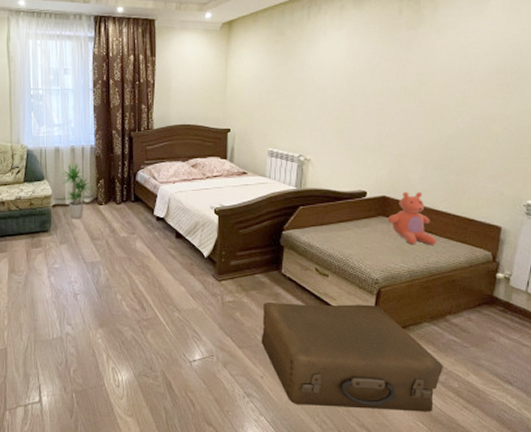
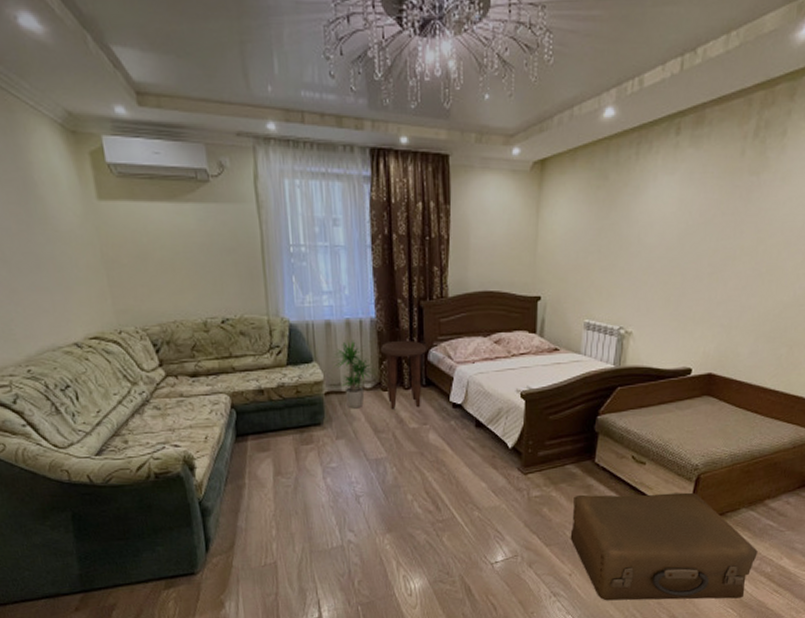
side table: none [98,163,136,220] -> present [381,340,427,409]
teddy bear: present [388,191,437,245] -> none [712,367,762,427]

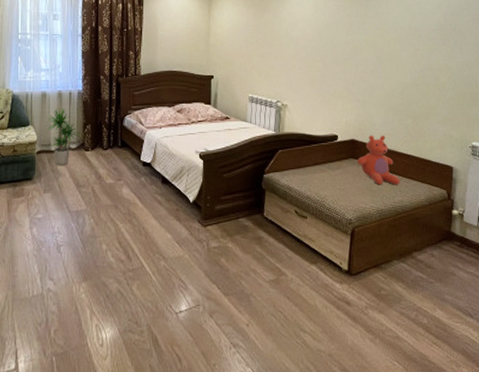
side table: present [381,340,427,409] -> none [85,108,123,167]
suitcase: present [570,492,758,601] -> none [246,244,413,353]
teddy bear: none [712,367,762,427] -> present [357,135,400,186]

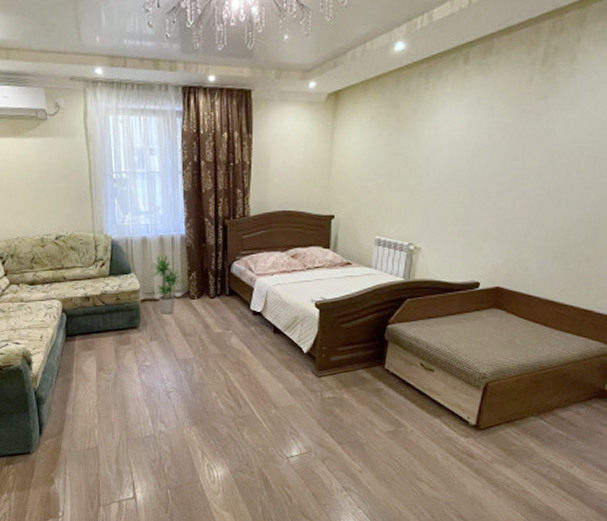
teddy bear: present [357,135,400,186] -> none [500,282,551,338]

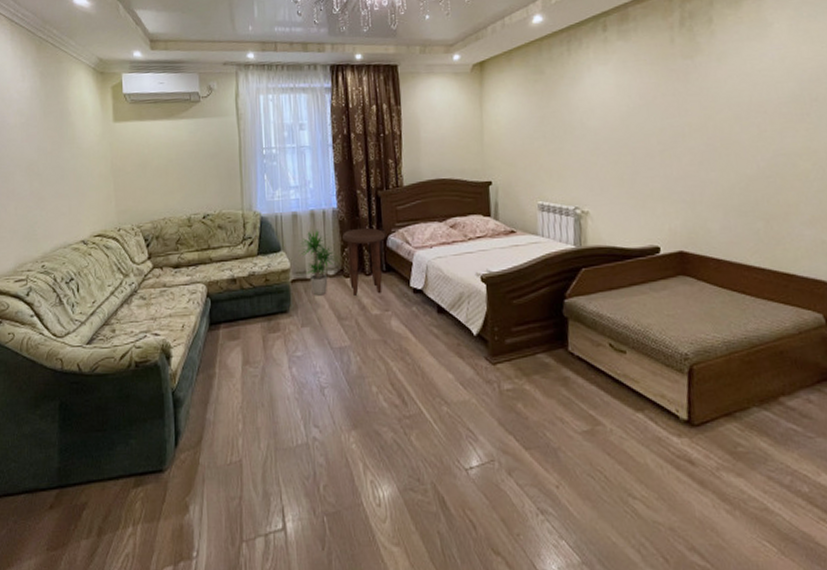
side table: none [190,254,231,315] -> present [343,227,386,296]

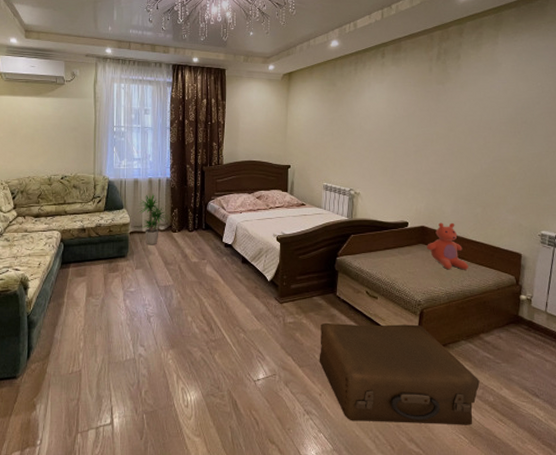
side table: present [343,227,386,296] -> none [173,194,207,246]
suitcase: none [550,386,786,528] -> present [319,322,480,425]
teddy bear: none [689,244,754,310] -> present [427,222,469,270]

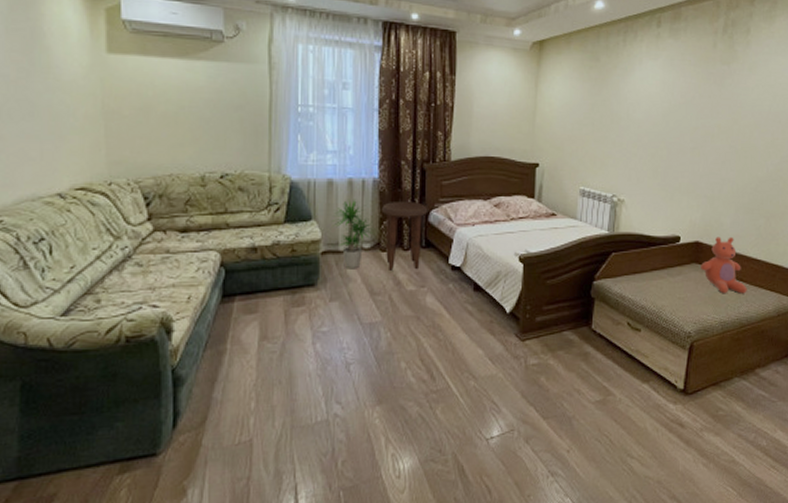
side table: none [173,194,207,246] -> present [382,200,428,270]
suitcase: present [319,322,480,425] -> none [568,360,752,481]

